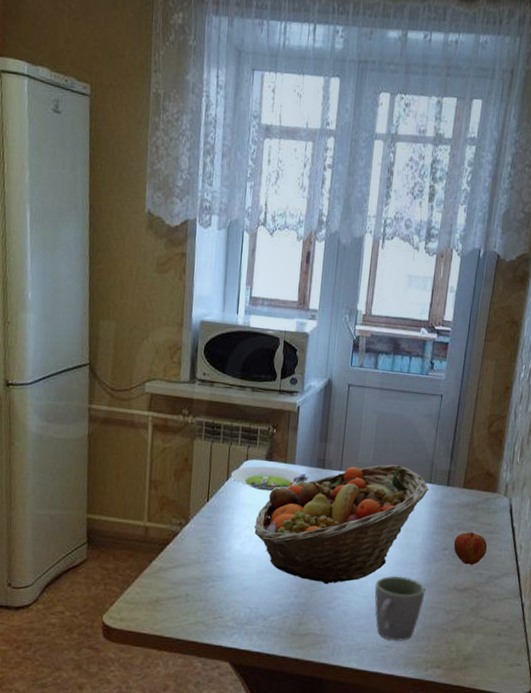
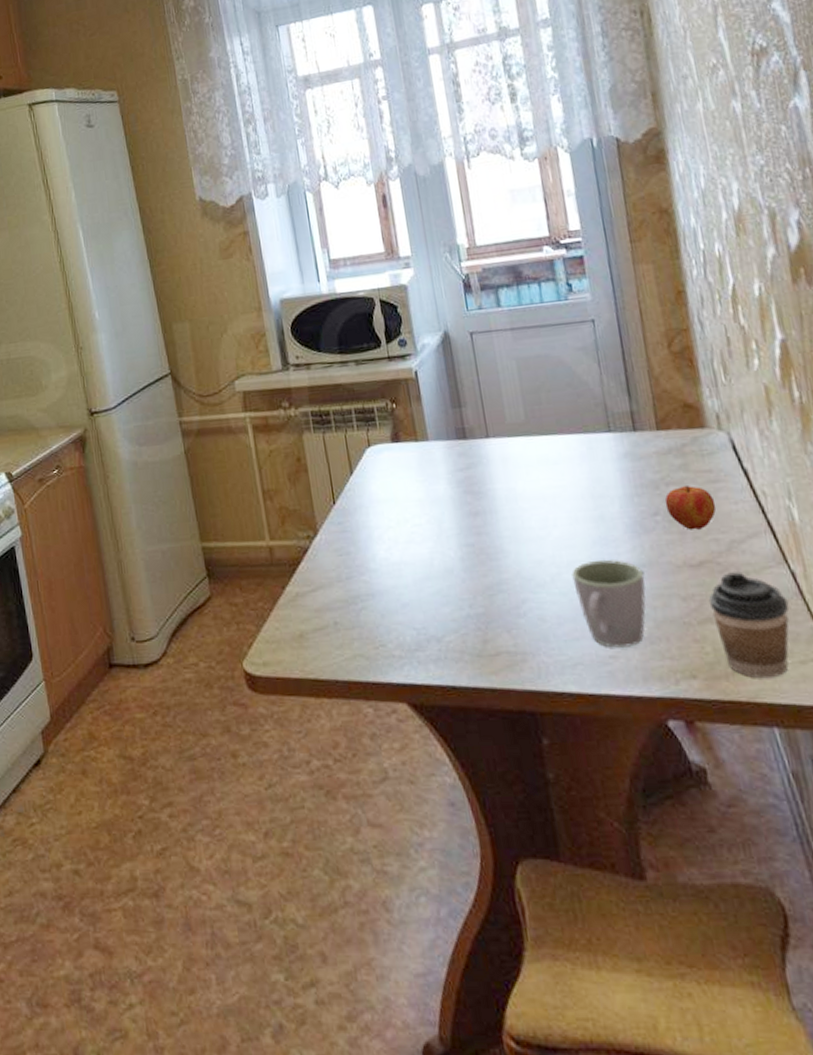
salad plate: present [230,465,309,492] -> none [353,447,450,480]
fruit basket: present [254,464,429,585] -> none [396,417,611,585]
coffee cup: none [463,598,514,673] -> present [708,572,790,678]

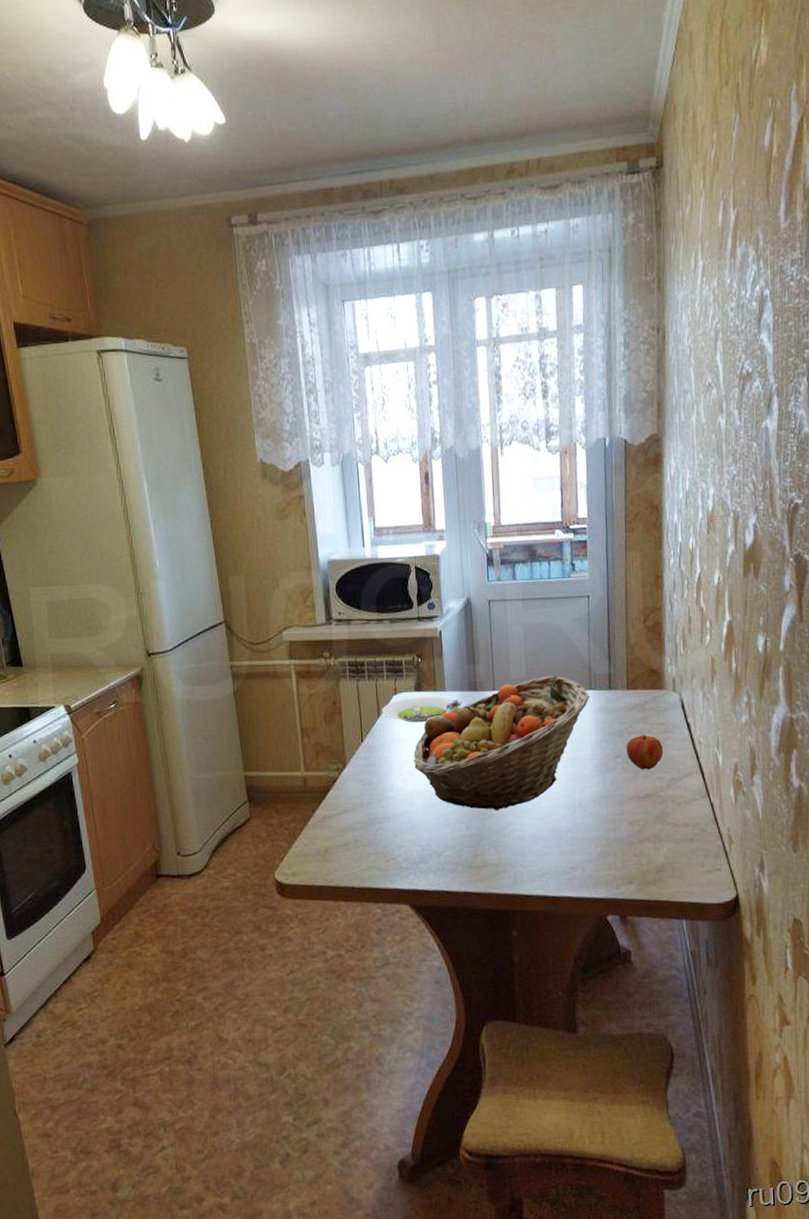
salad plate: none [353,447,450,480] -> present [381,696,462,723]
fruit basket: none [396,417,611,585] -> present [413,675,591,811]
mug: present [571,559,646,649] -> none [549,792,604,862]
coffee cup: present [708,572,790,678] -> none [648,803,706,883]

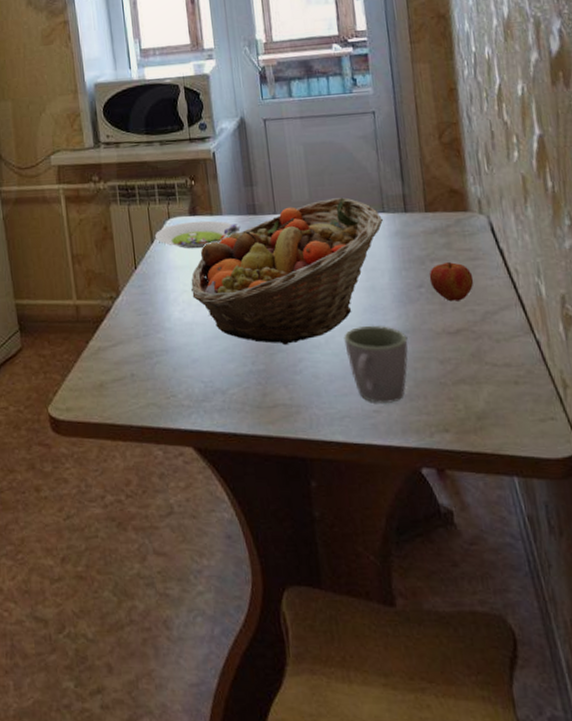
mug: none [549,792,604,862] -> present [344,325,408,404]

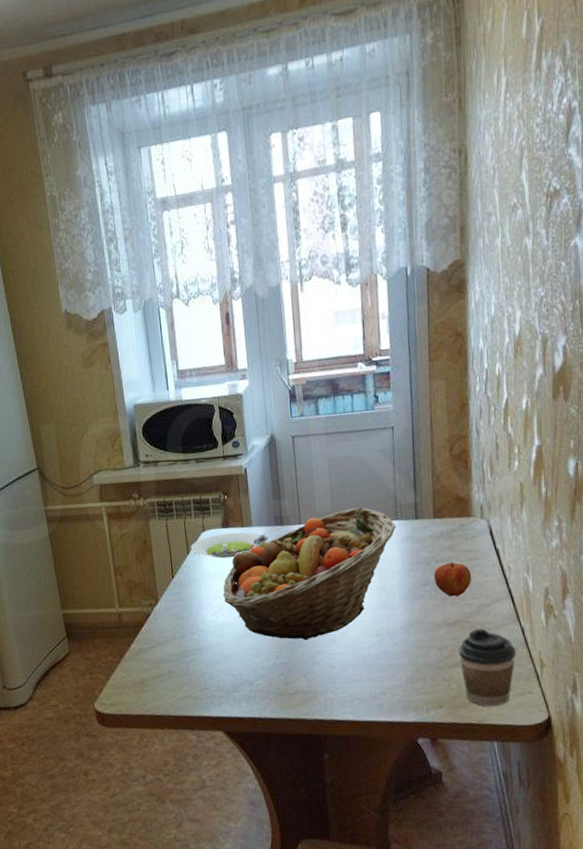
mug: present [344,325,408,404] -> none [357,620,412,687]
coffee cup: none [462,339,533,433] -> present [458,628,517,706]

